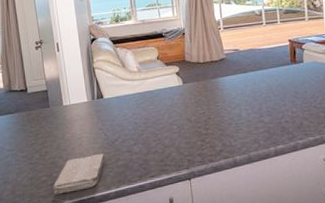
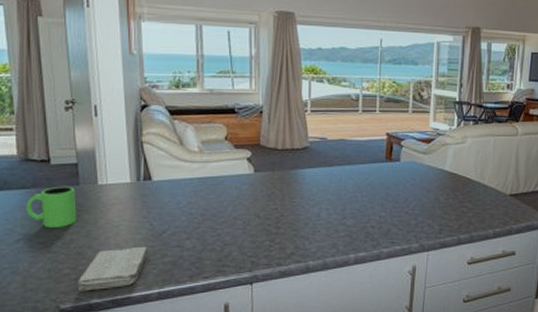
mug: none [11,109,49,144] -> present [25,186,77,229]

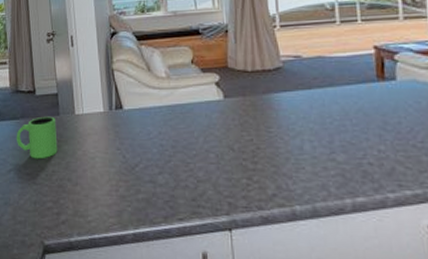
washcloth: present [77,246,148,291] -> none [59,180,122,228]

